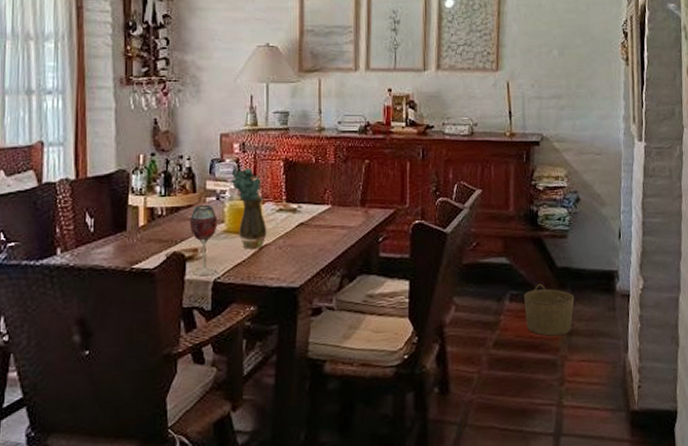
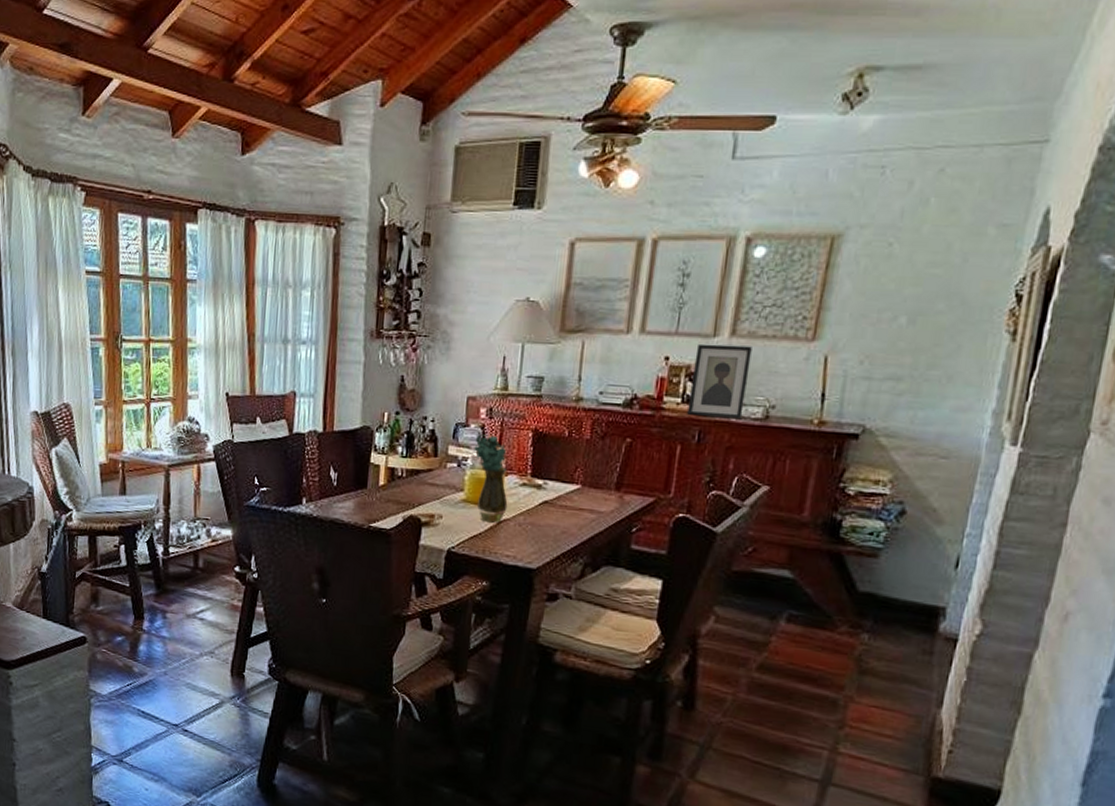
wineglass: present [190,204,218,277] -> none [428,469,457,544]
picture frame: none [411,77,455,137] -> present [687,343,752,420]
basket: present [524,283,575,336] -> none [804,607,877,673]

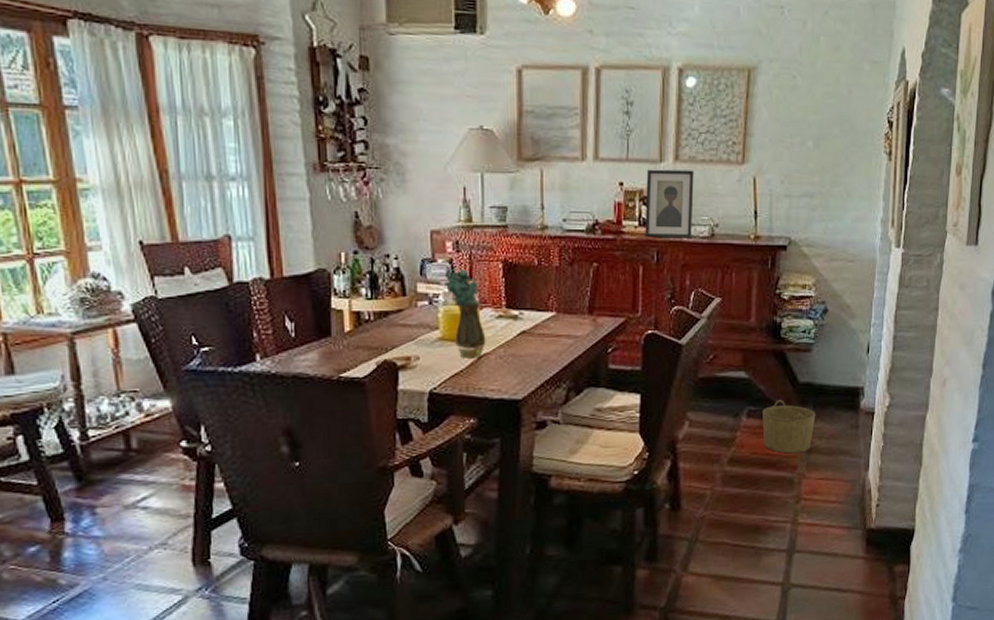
basket: none [804,607,877,673] -> present [762,399,816,454]

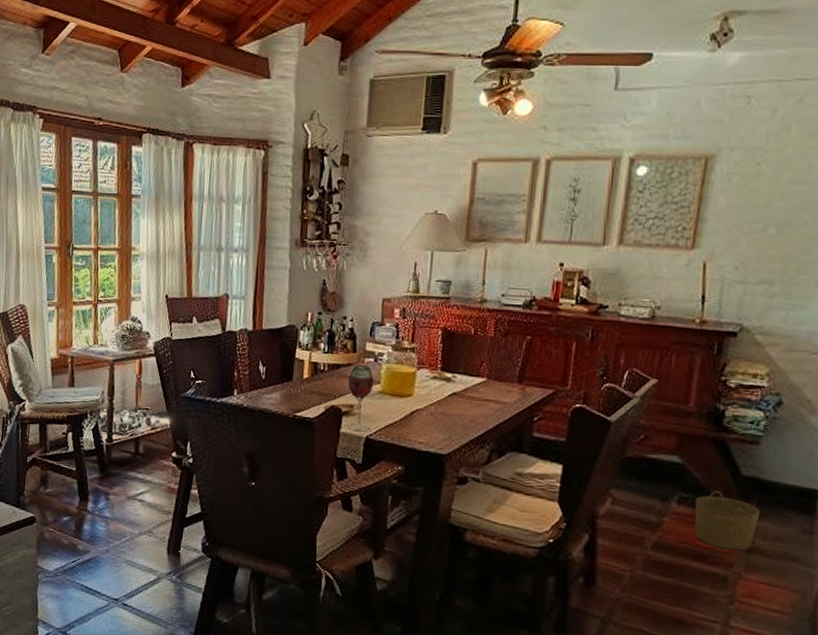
wineglass: none [401,309,432,387] -> present [348,364,374,432]
vase: present [444,266,486,358] -> none [389,329,420,413]
picture frame: present [645,169,694,239] -> none [581,251,638,319]

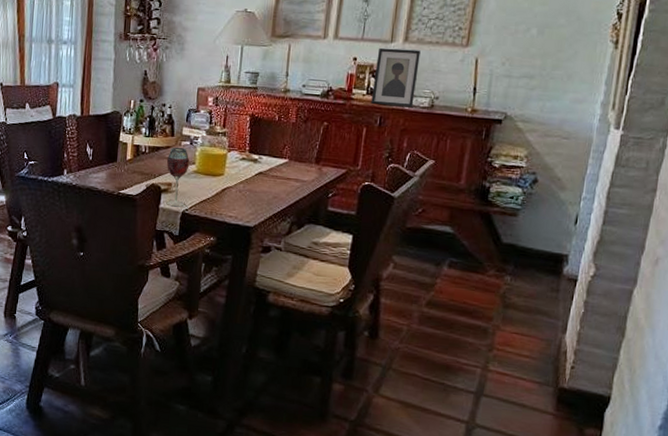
picture frame: none [581,251,638,319] -> present [371,47,421,108]
basket: present [694,490,761,551] -> none [462,255,517,307]

